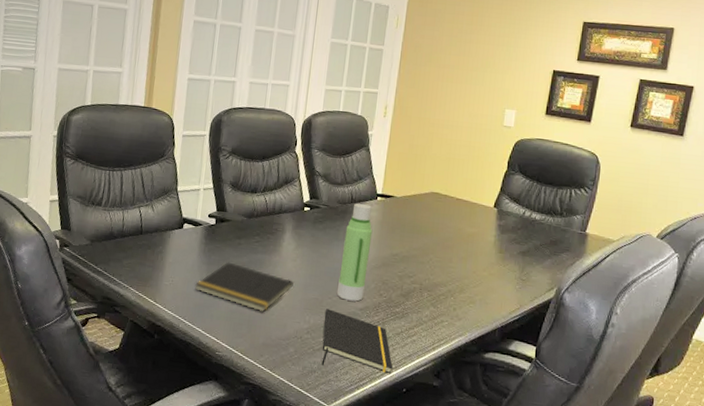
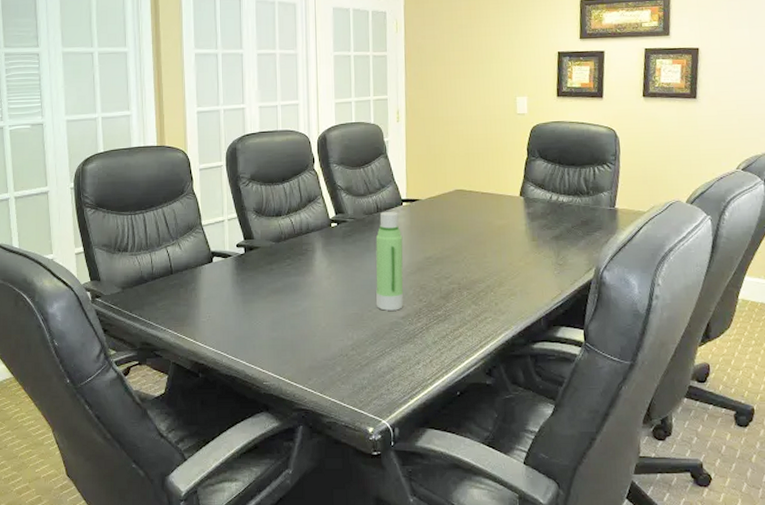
notepad: present [195,262,295,312] -> none [233,289,332,334]
notepad: present [321,309,393,374] -> none [367,322,444,380]

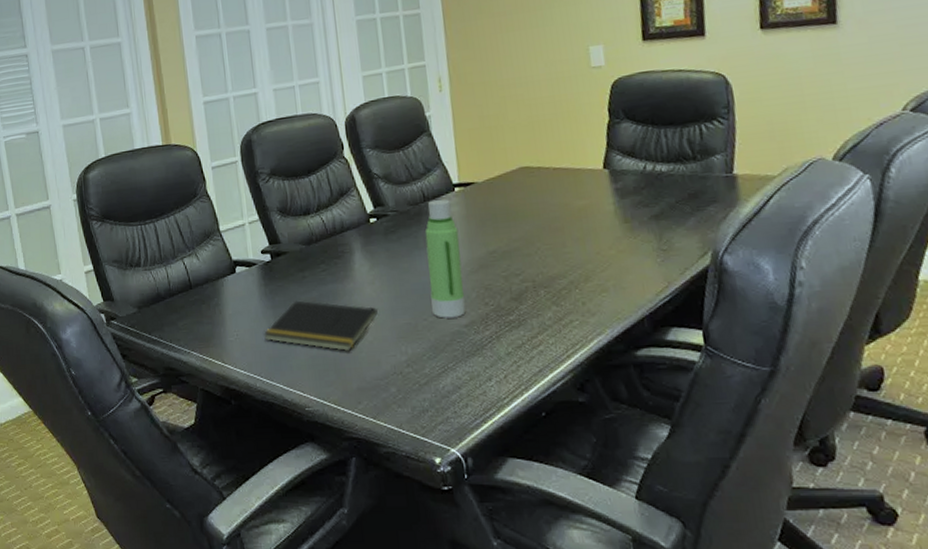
notepad: none [233,289,332,334] -> present [264,300,379,351]

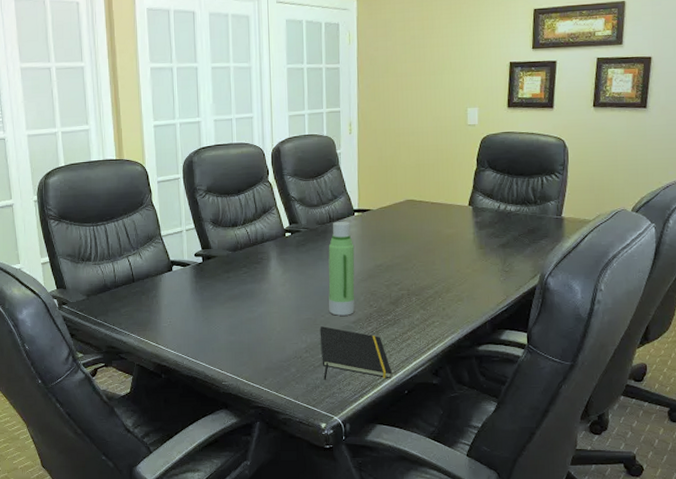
notepad: present [264,300,379,351] -> none [192,296,287,338]
notepad: none [422,332,523,402] -> present [320,326,393,380]

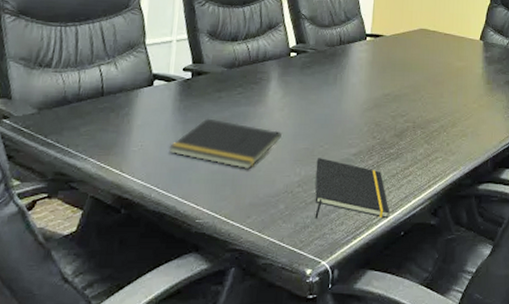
notepad: none [192,296,287,338] -> present [169,118,283,168]
water bottle: present [328,222,355,316] -> none [328,45,363,147]

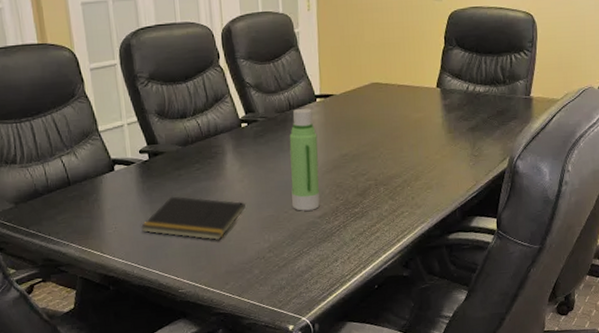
notepad: present [315,158,390,219] -> none [283,223,362,280]
water bottle: none [328,45,363,147] -> present [289,109,320,211]

